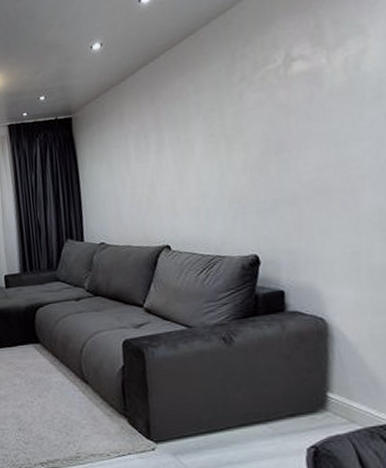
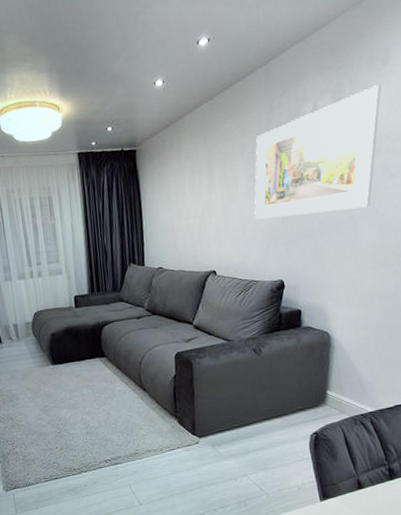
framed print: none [214,21,378,186] -> present [254,84,382,220]

